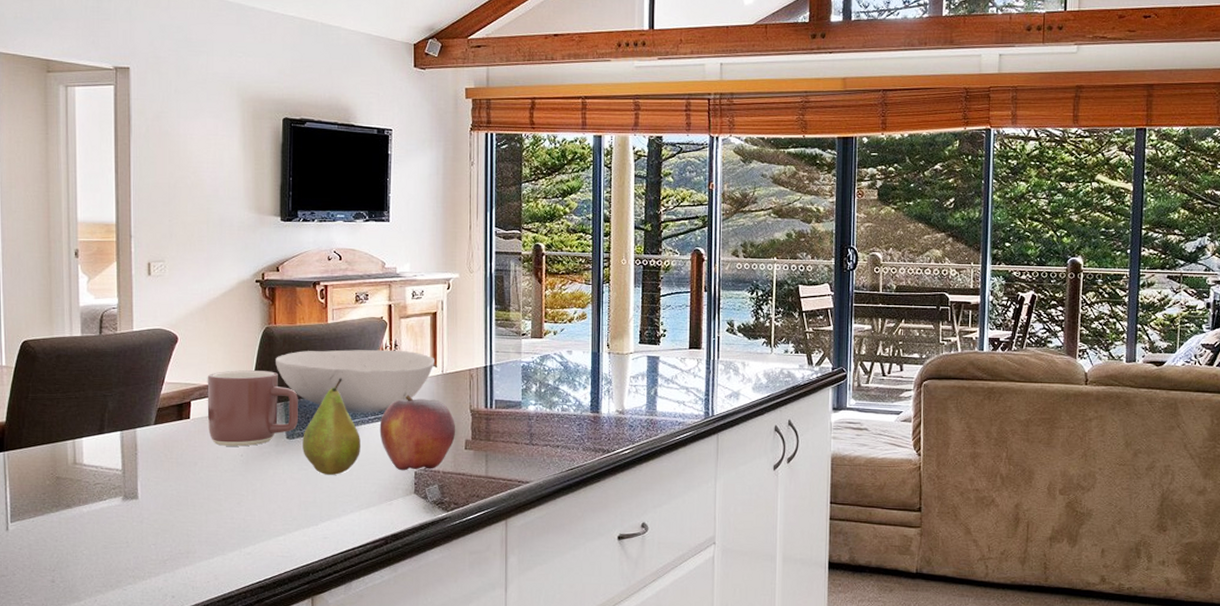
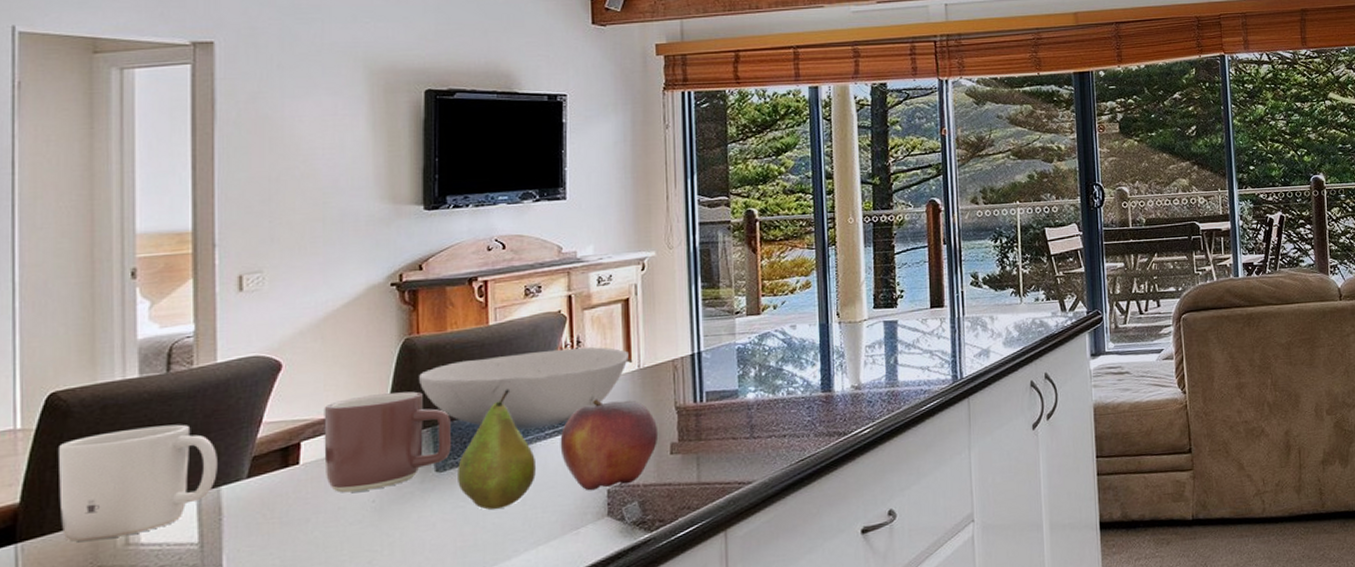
mug: none [30,375,134,458] -> present [59,424,217,542]

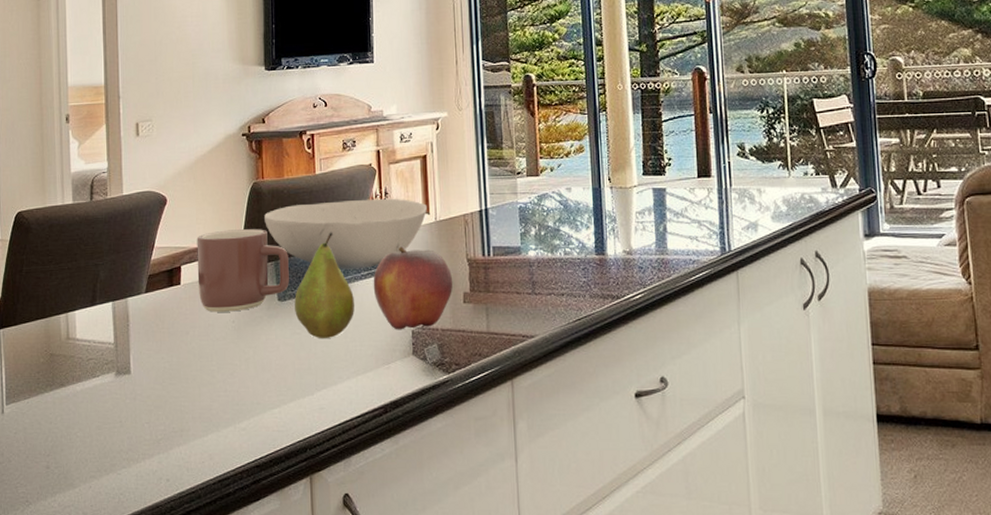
mug: present [59,424,217,542] -> none [24,244,125,333]

